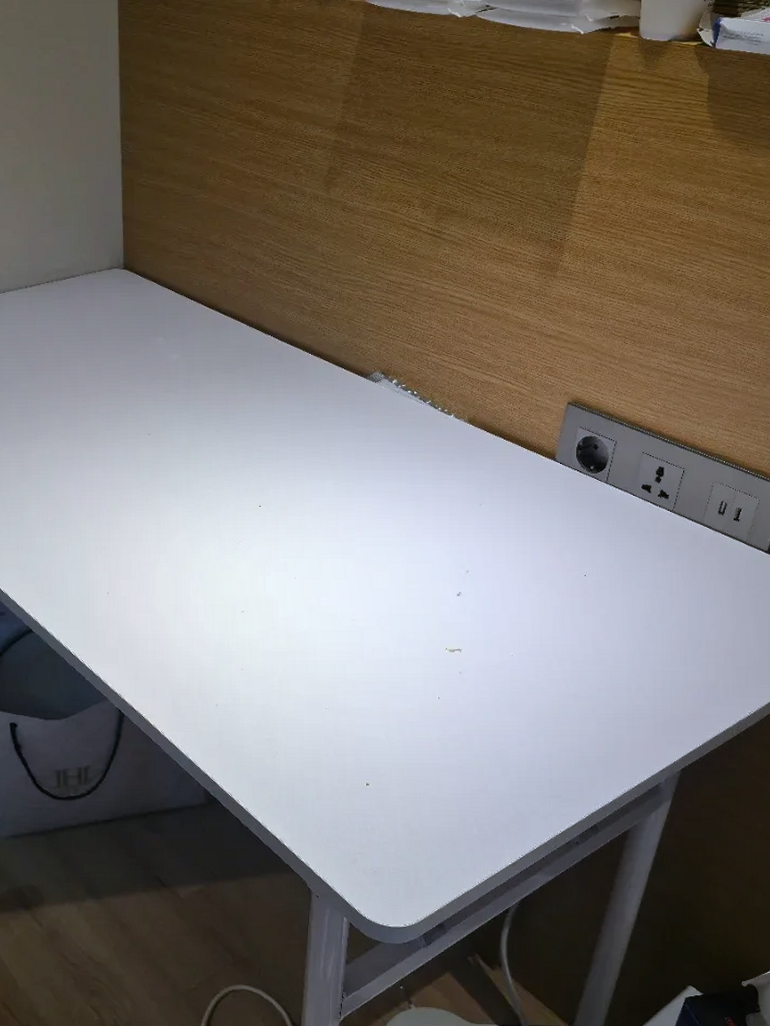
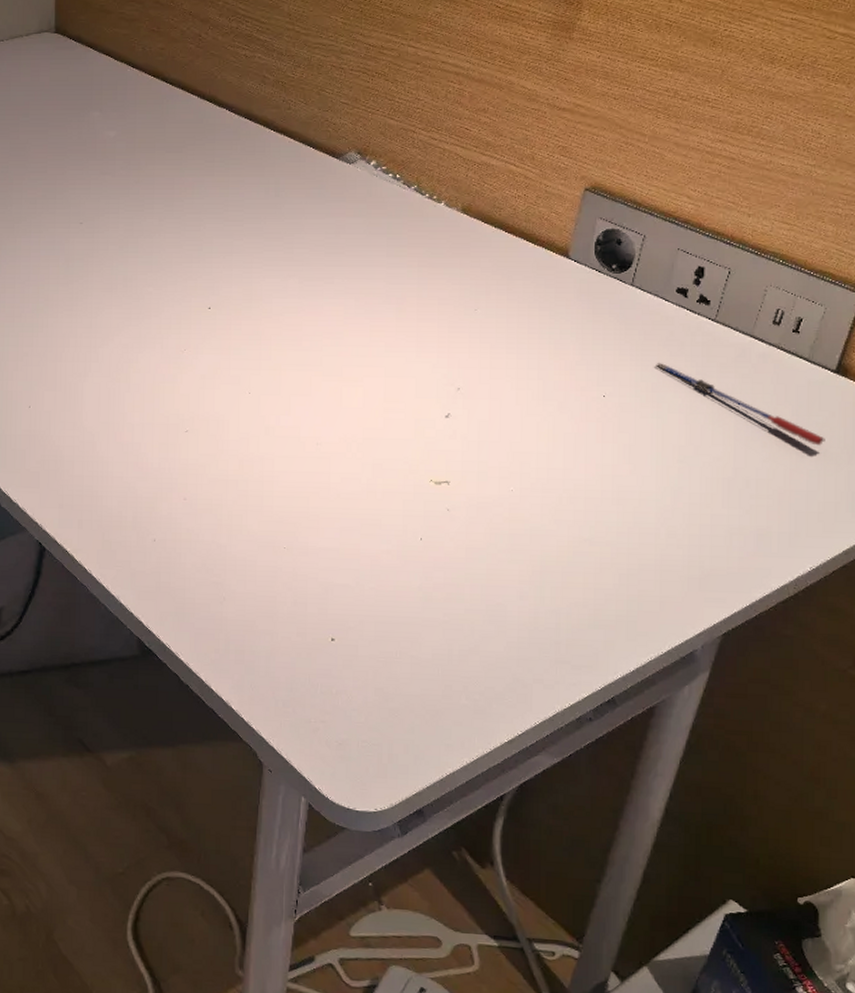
pen: none [625,546,760,613] -> present [654,362,825,446]

